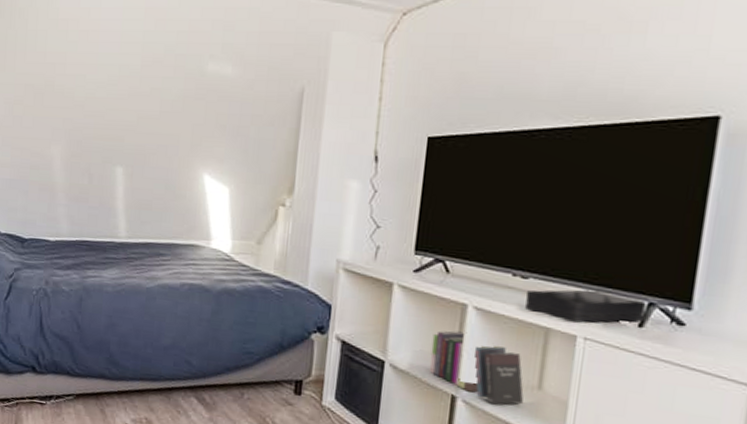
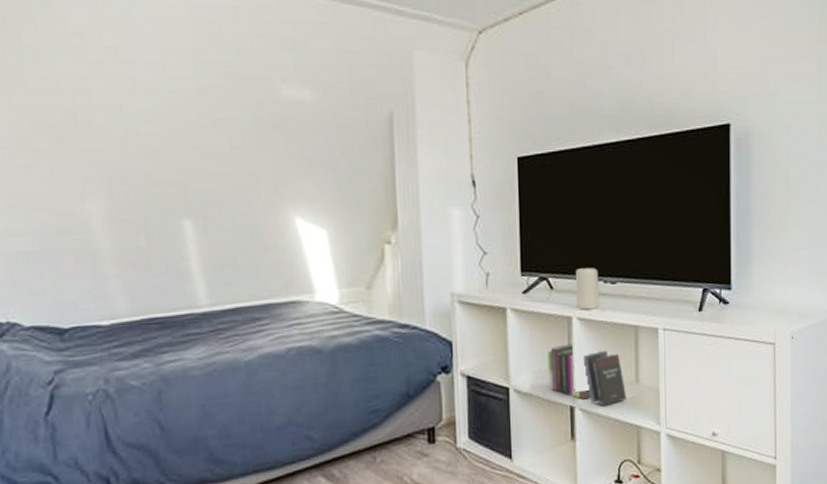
candle: none [473,256,508,302] -> present [575,268,601,310]
game console: present [525,289,647,324] -> none [616,285,702,318]

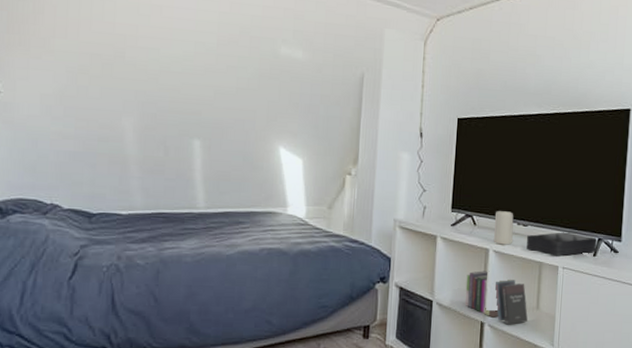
game console: none [616,285,702,318] -> present [526,232,598,258]

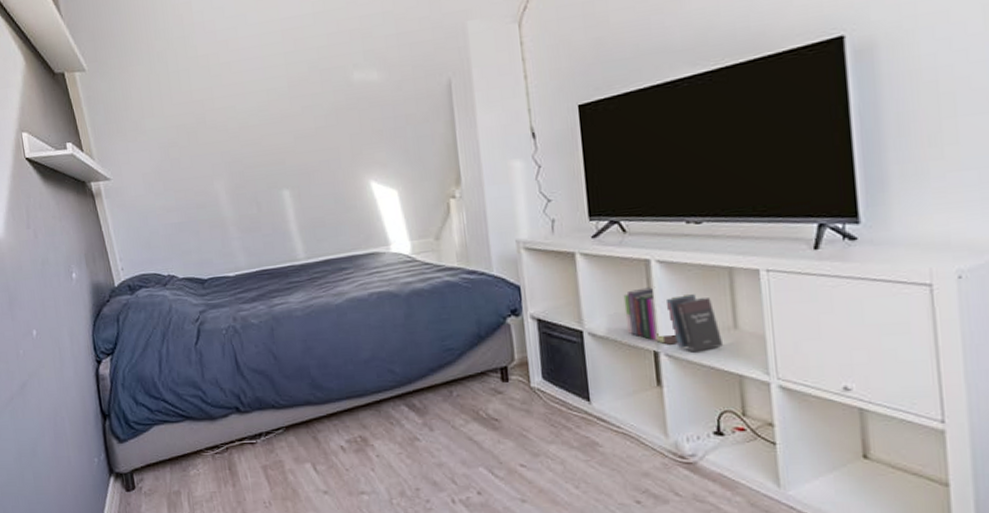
candle: present [493,211,514,245] -> none [650,208,684,253]
game console: present [526,232,598,258] -> none [702,222,819,258]

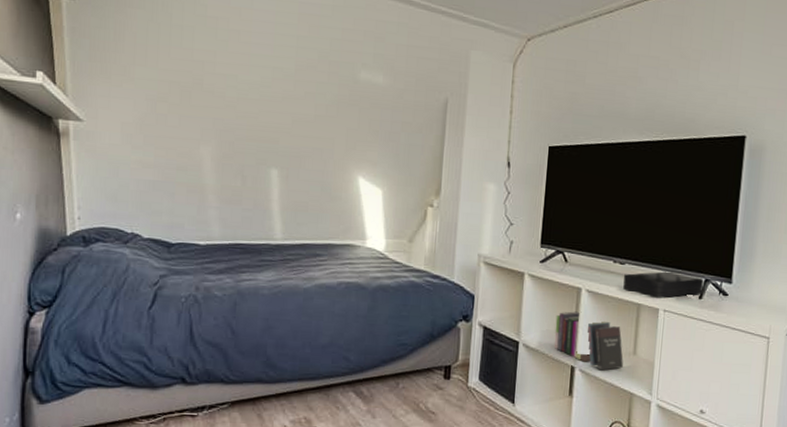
game console: none [702,222,819,258] -> present [623,271,704,299]

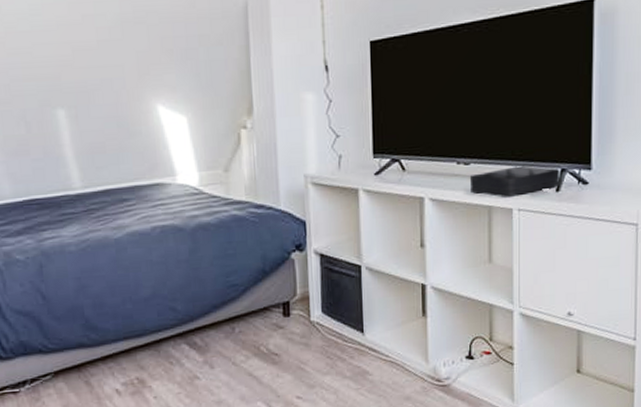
books: present [554,311,624,371] -> none [399,223,478,285]

